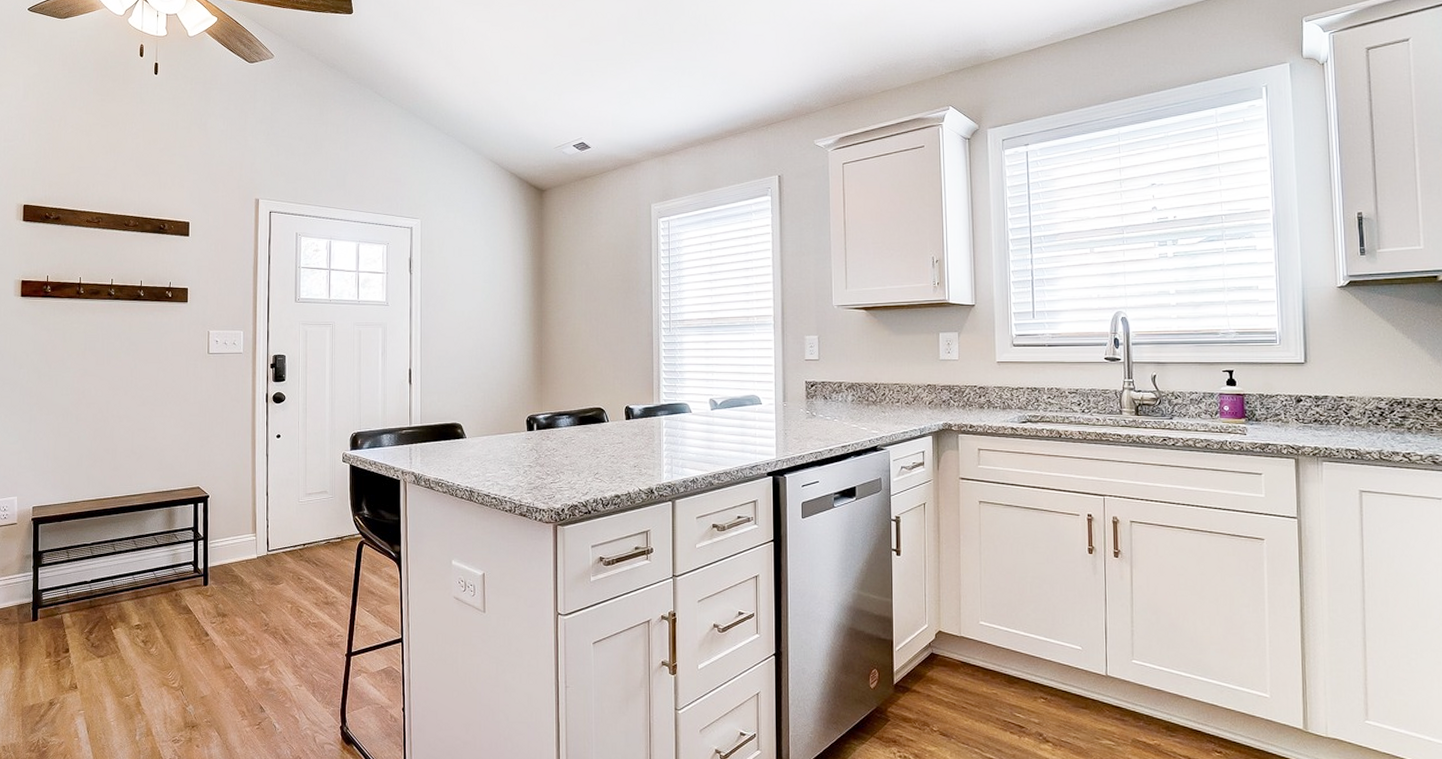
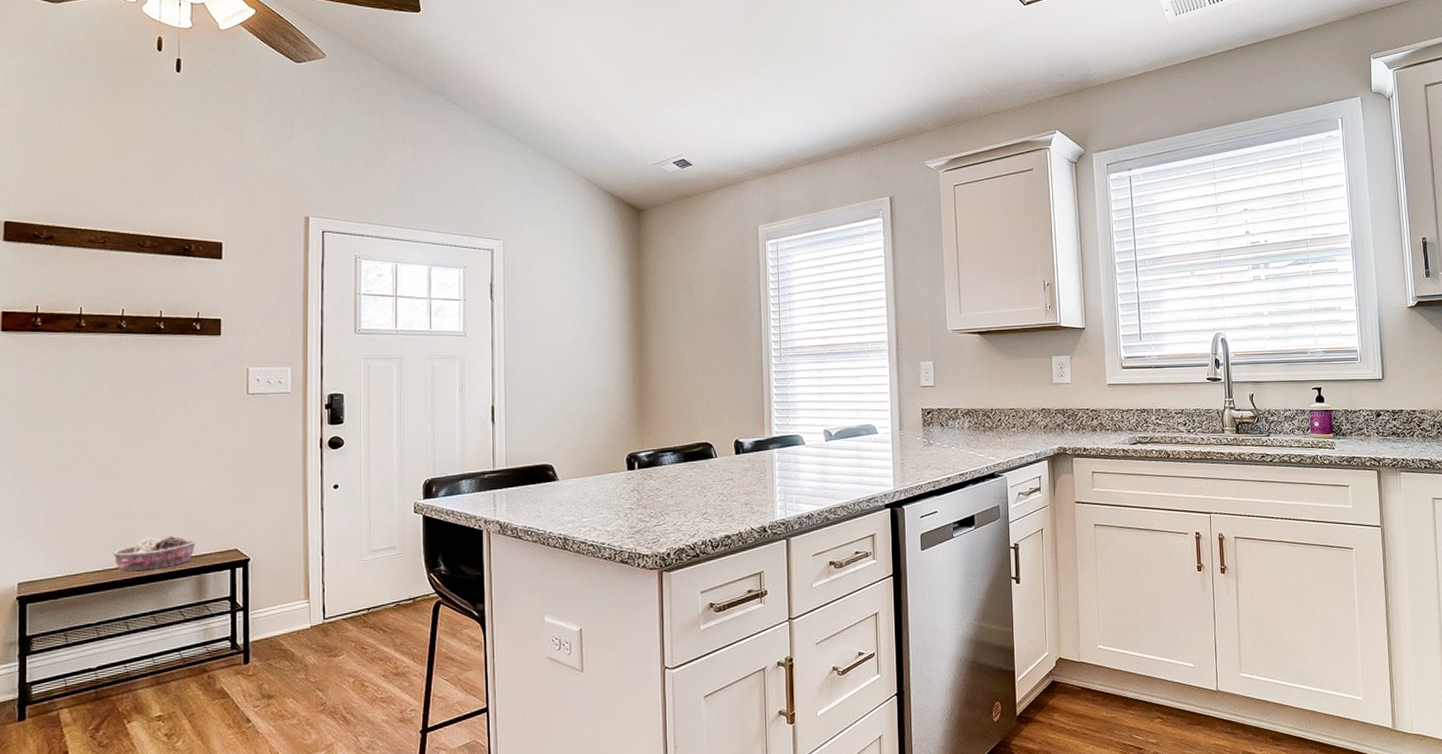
decorative basket: none [103,474,167,502] -> present [113,536,195,572]

